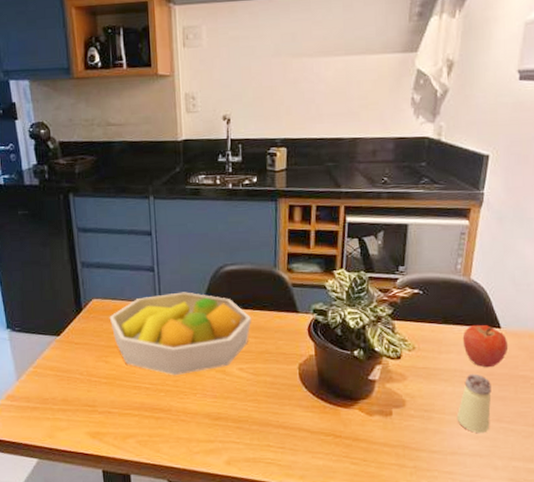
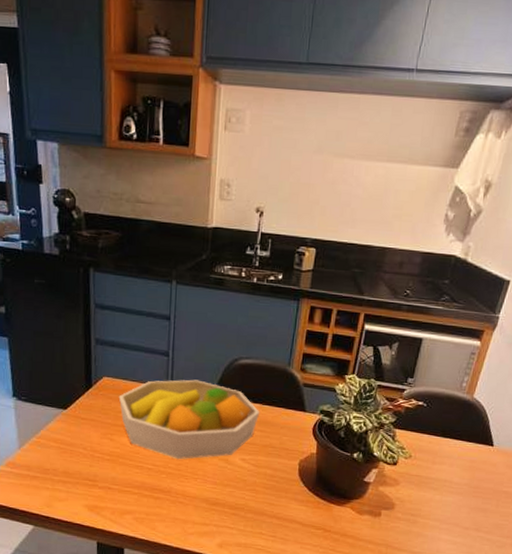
saltshaker: present [456,373,492,434] -> none [439,485,476,540]
apple: present [462,324,509,368] -> none [456,440,498,481]

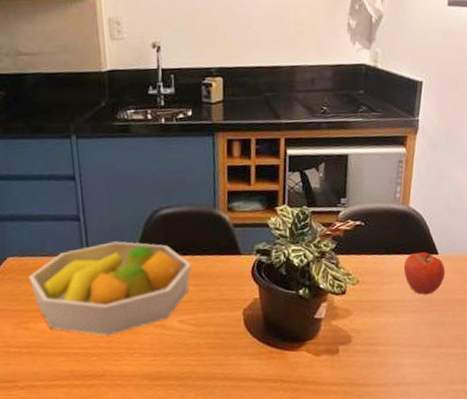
apple: none [456,440,498,481] -> present [403,252,446,295]

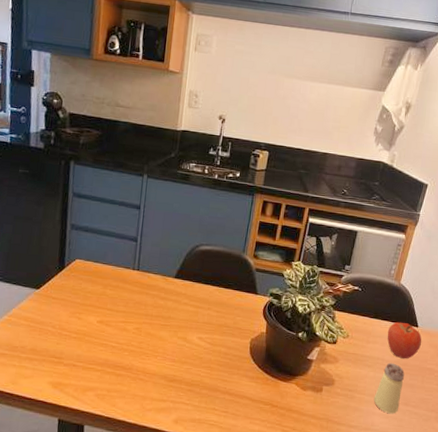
fruit bowl: present [28,241,192,337] -> none [88,263,217,338]
saltshaker: none [400,302,432,362] -> present [373,362,405,414]

